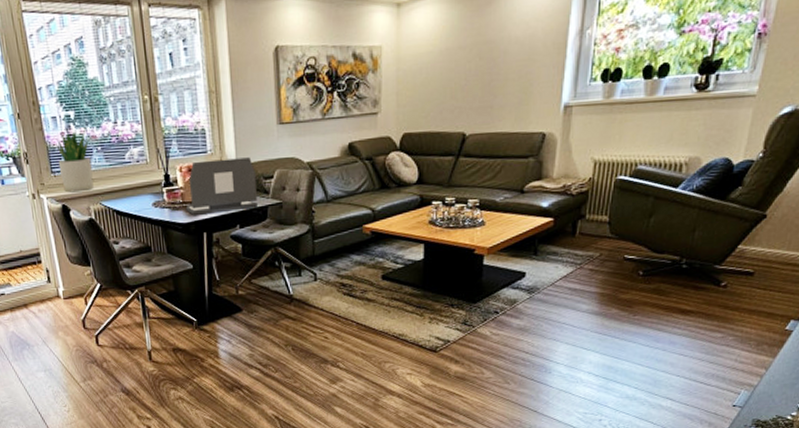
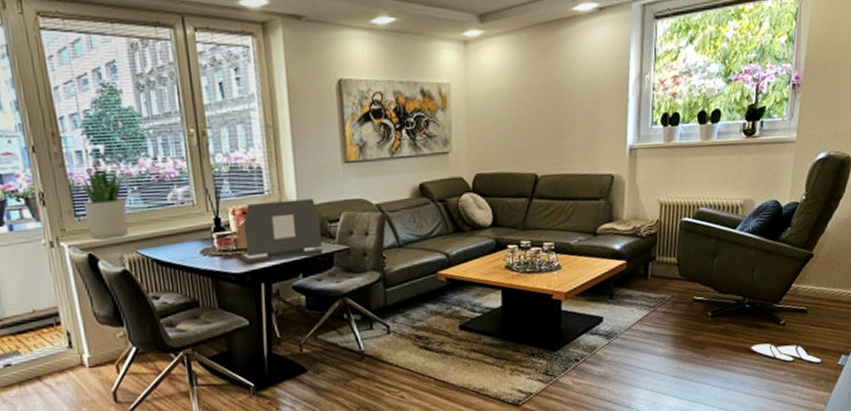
slippers: none [683,305,768,328] -> present [749,343,823,364]

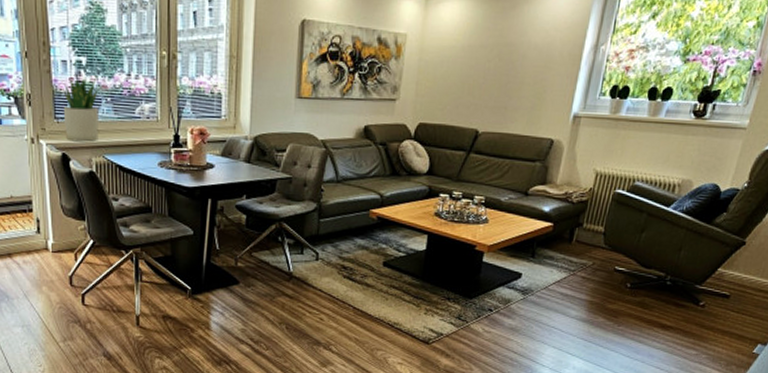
laptop: present [241,199,322,264] -> none [193,125,268,181]
slippers: present [749,343,823,364] -> none [663,321,738,349]

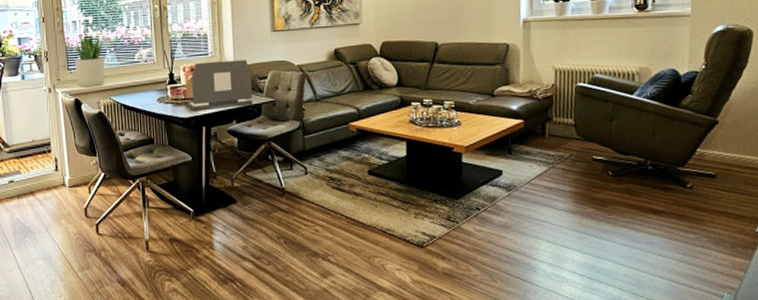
laptop: none [193,125,268,181] -> present [188,60,253,110]

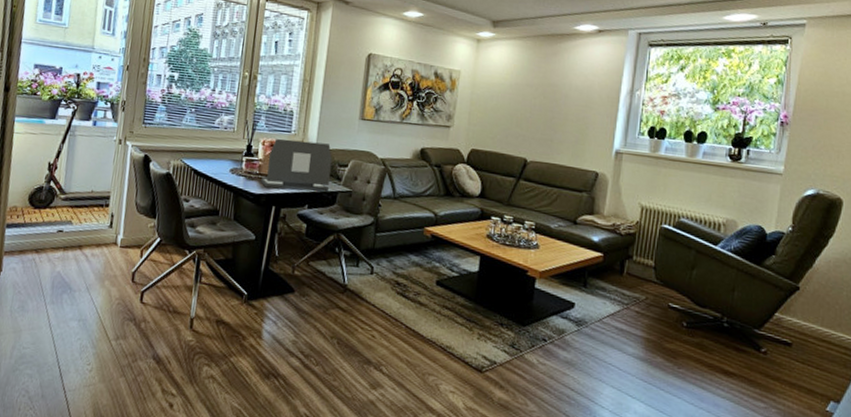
planter: present [74,32,105,88] -> none [150,89,185,146]

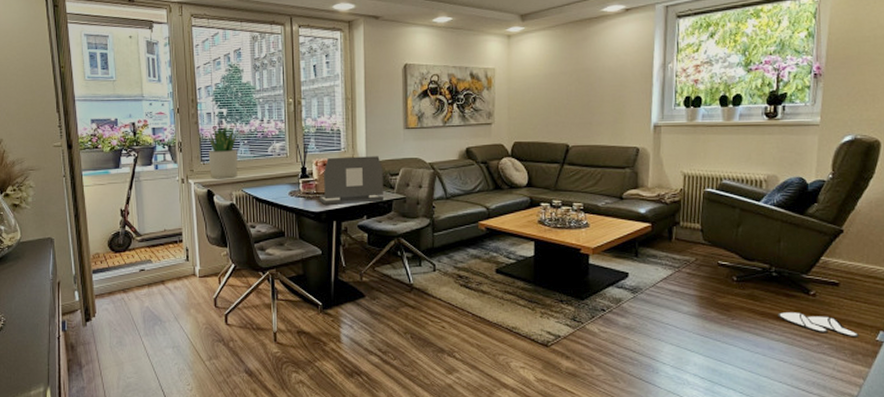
planter: none [150,89,185,146] -> present [208,124,238,179]
slippers: none [726,367,809,405] -> present [778,312,859,337]

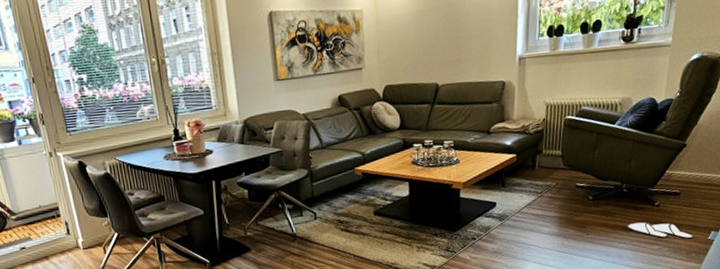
planter: present [208,124,238,179] -> none [70,90,108,150]
laptop: present [319,156,383,205] -> none [195,111,260,166]

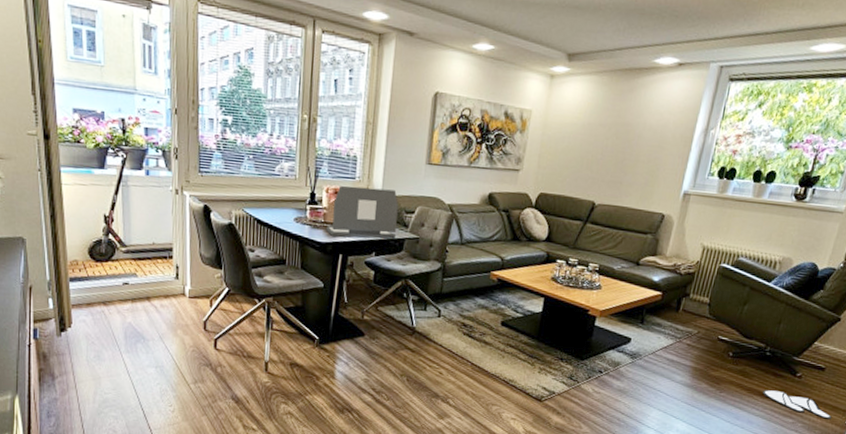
laptop: none [195,111,260,166] -> present [327,186,398,239]

